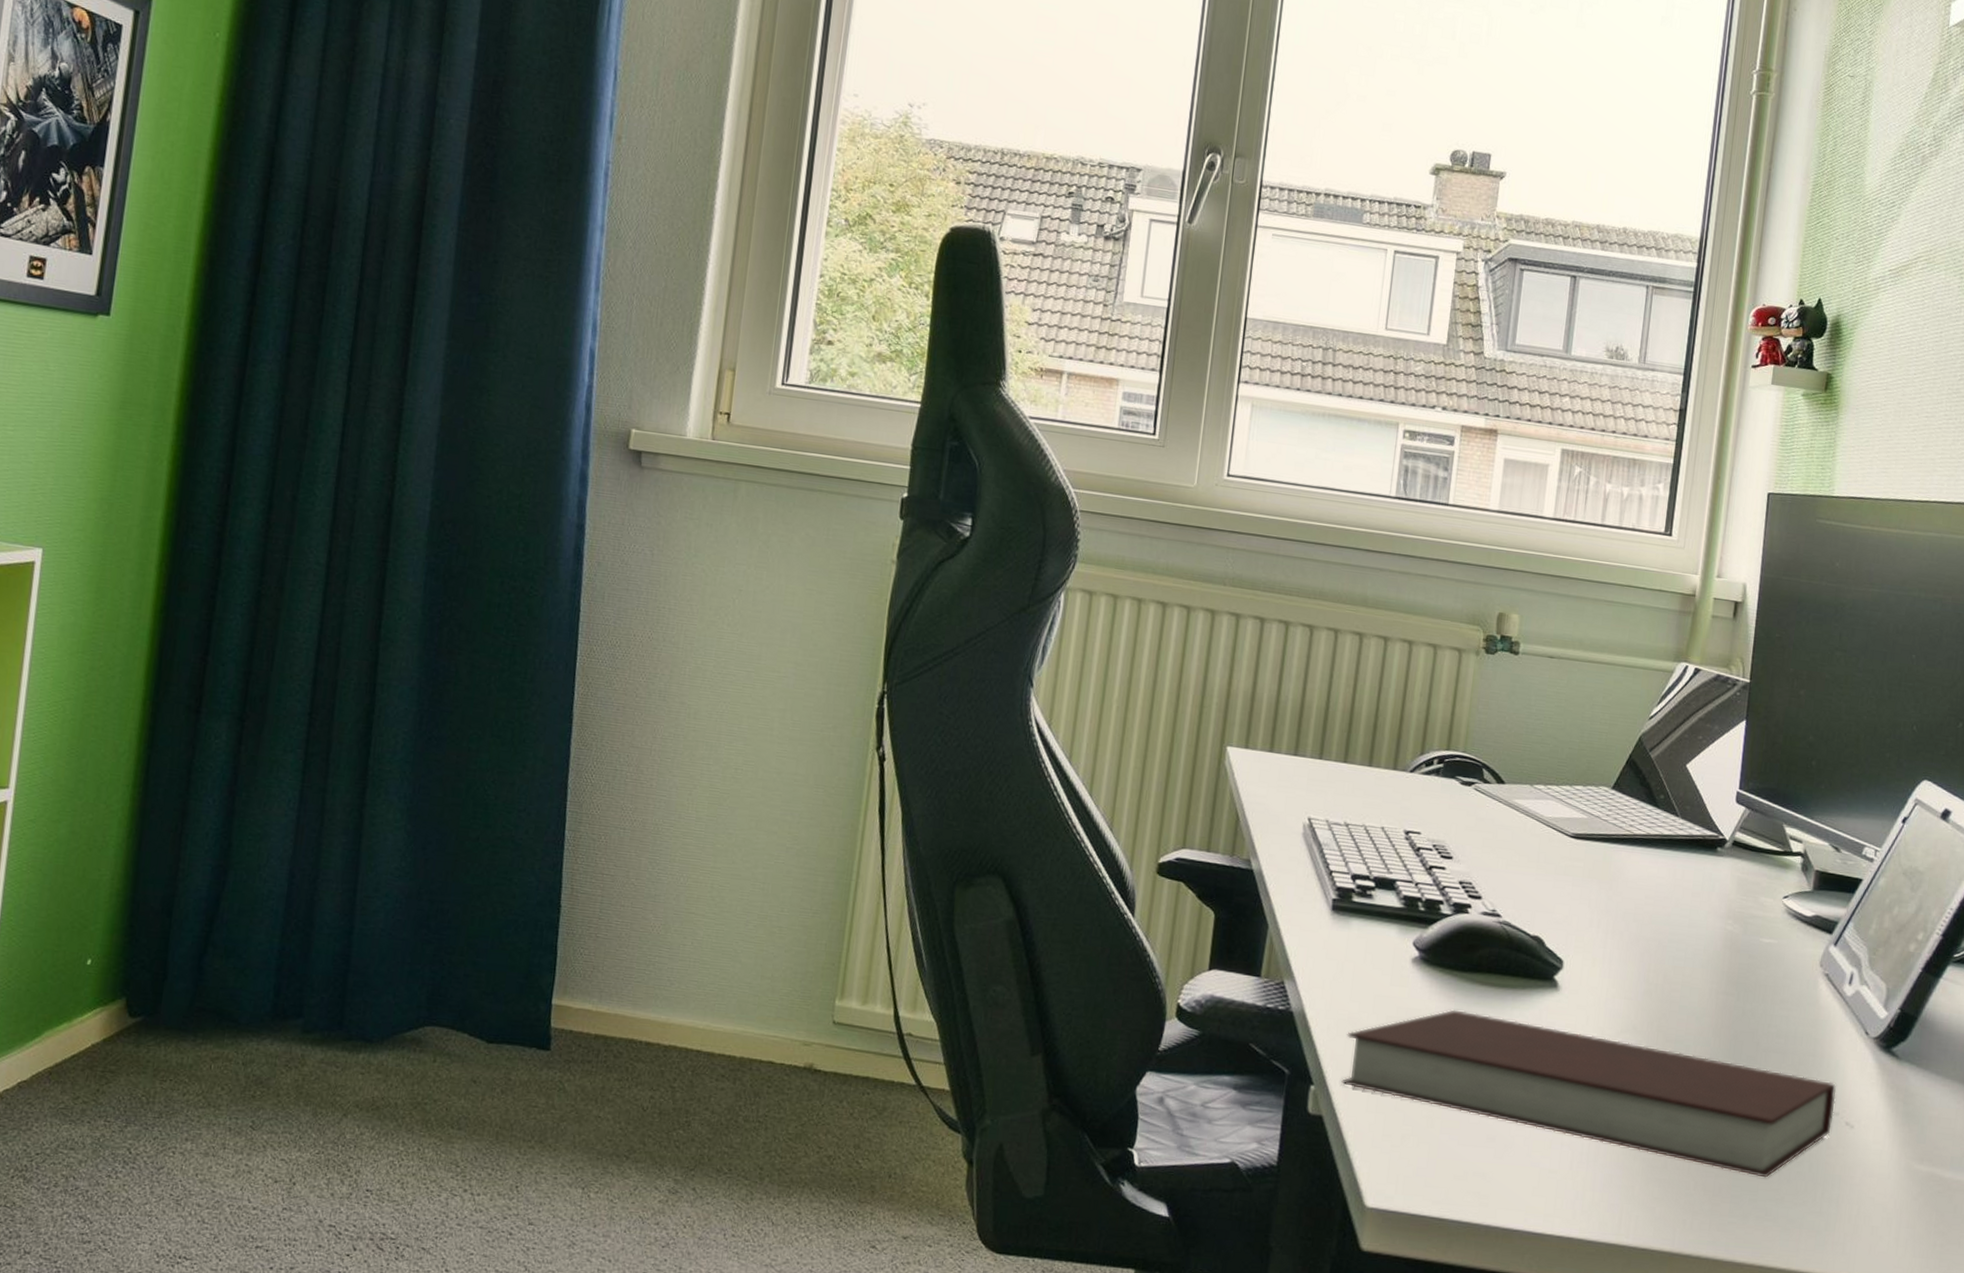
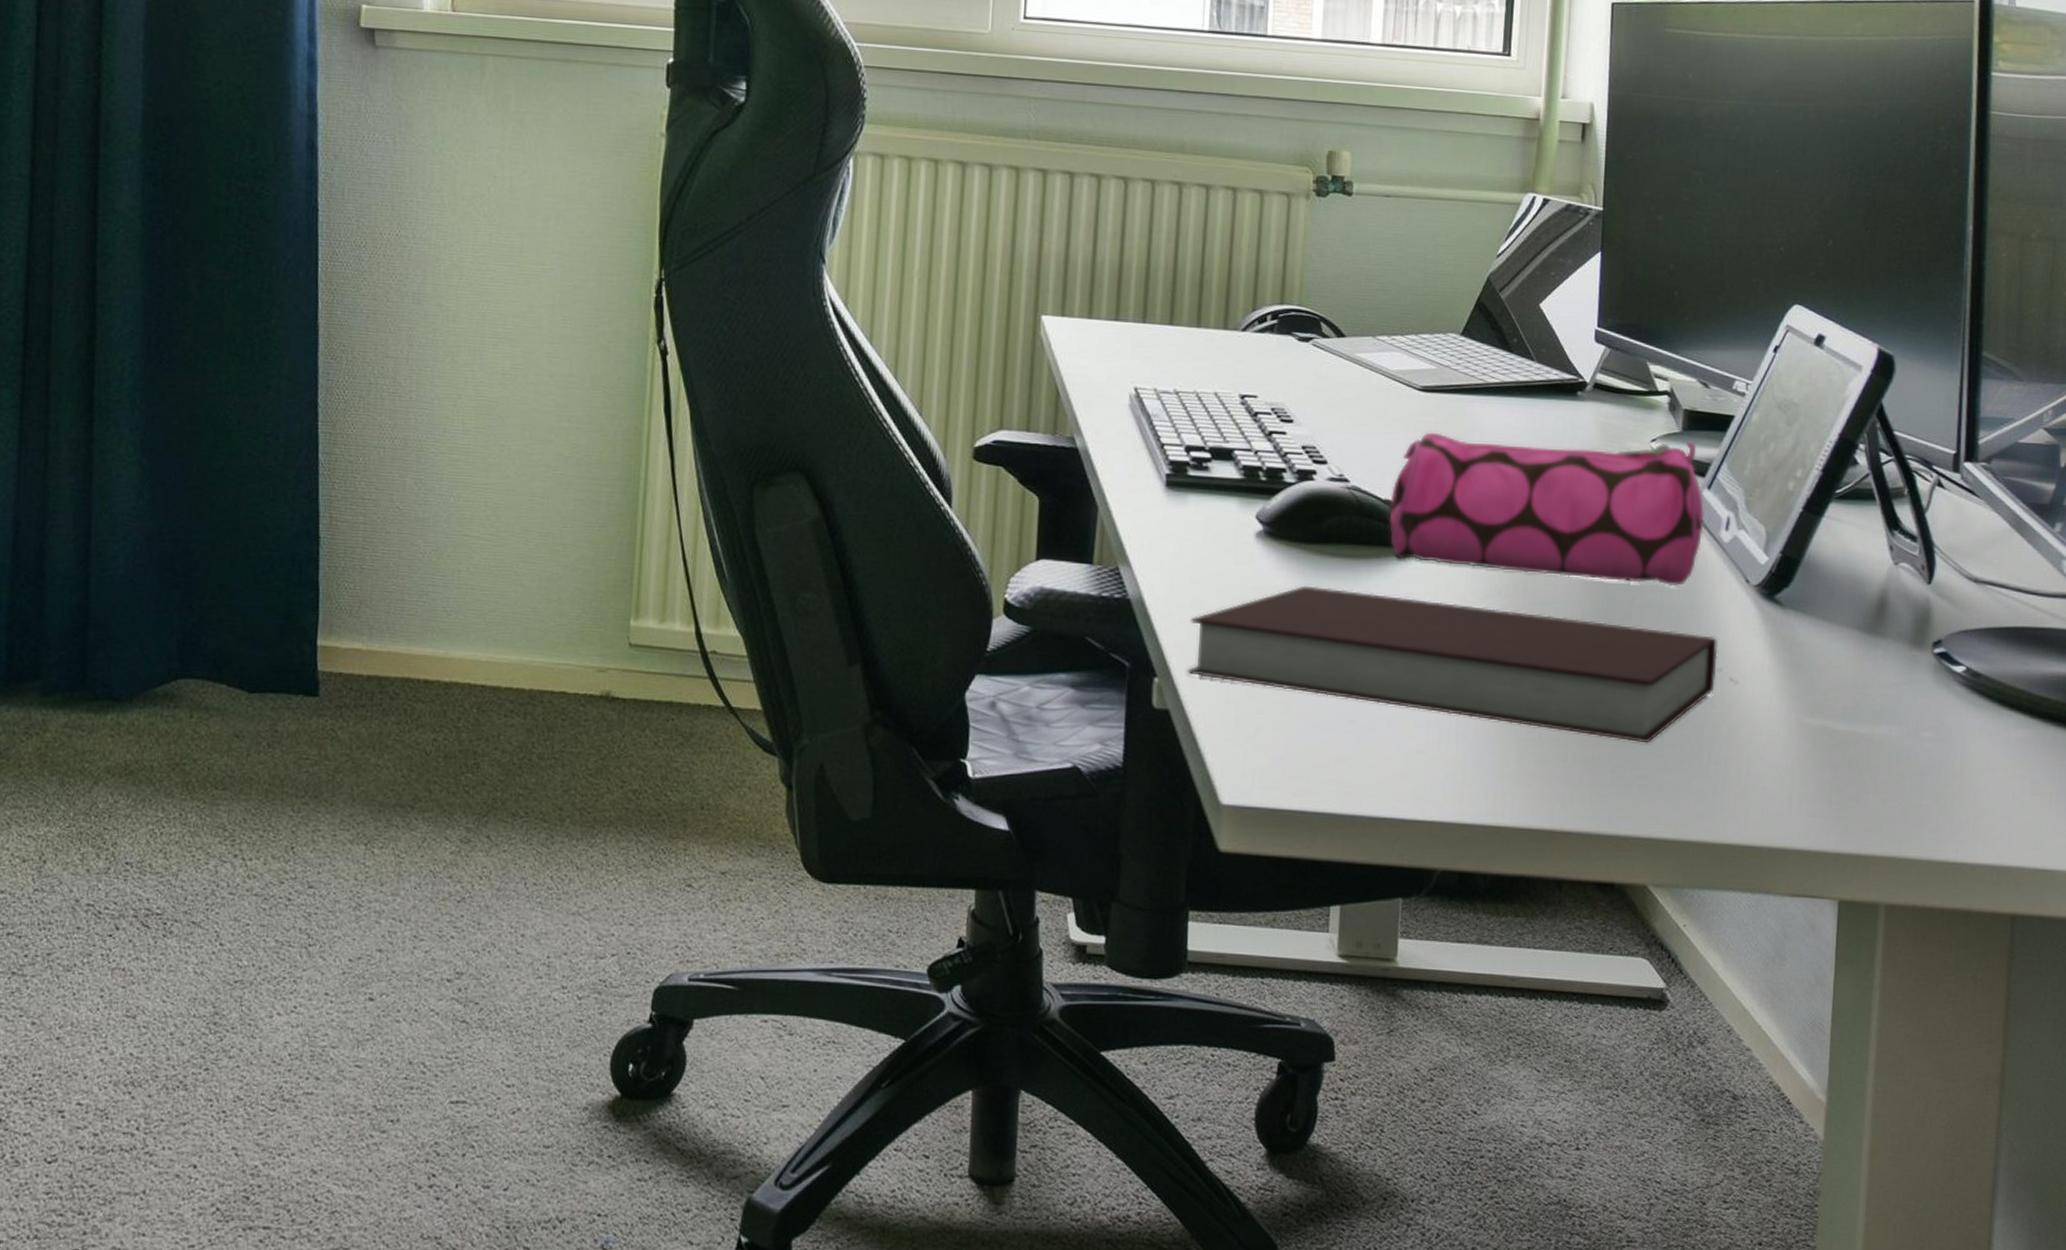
pencil case: none [1535,876,1830,1034] -> present [1389,432,1705,587]

